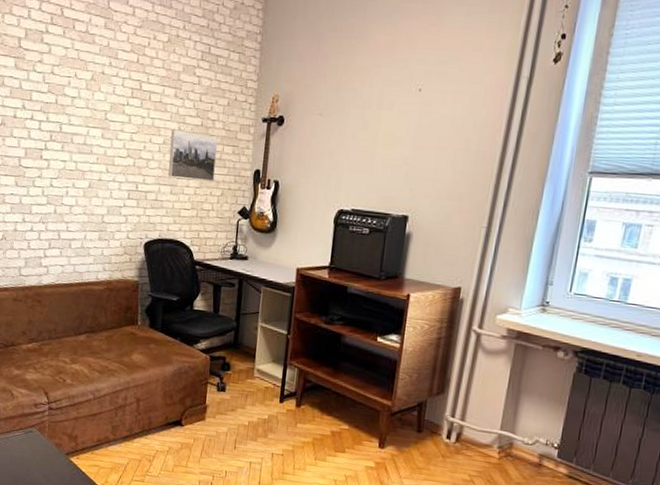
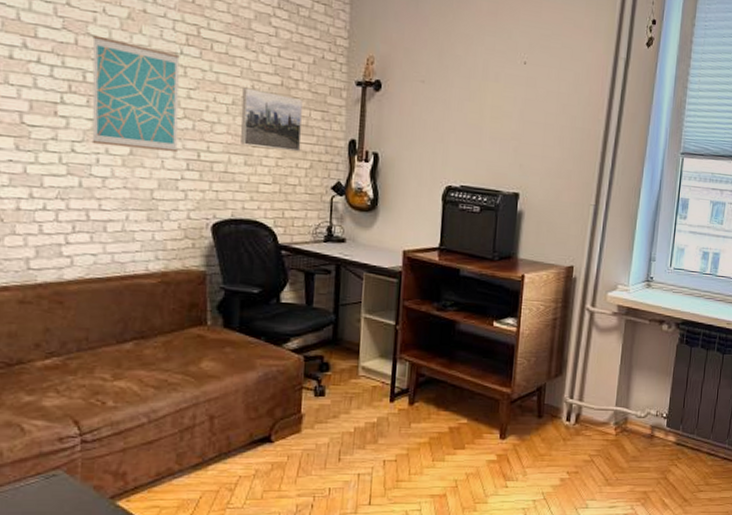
wall art: none [64,95,127,185] -> present [91,35,180,153]

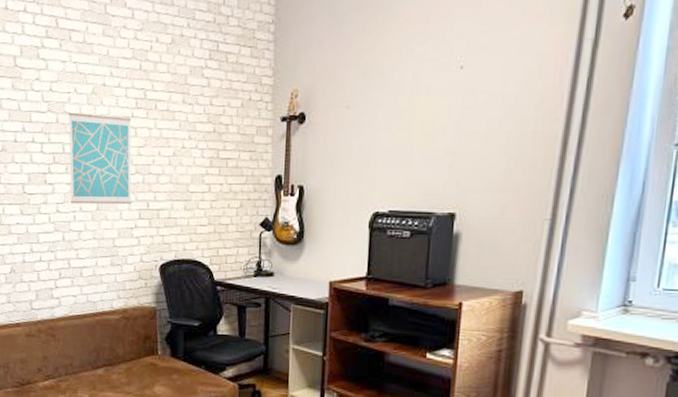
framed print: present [240,87,303,152] -> none [180,139,233,193]

